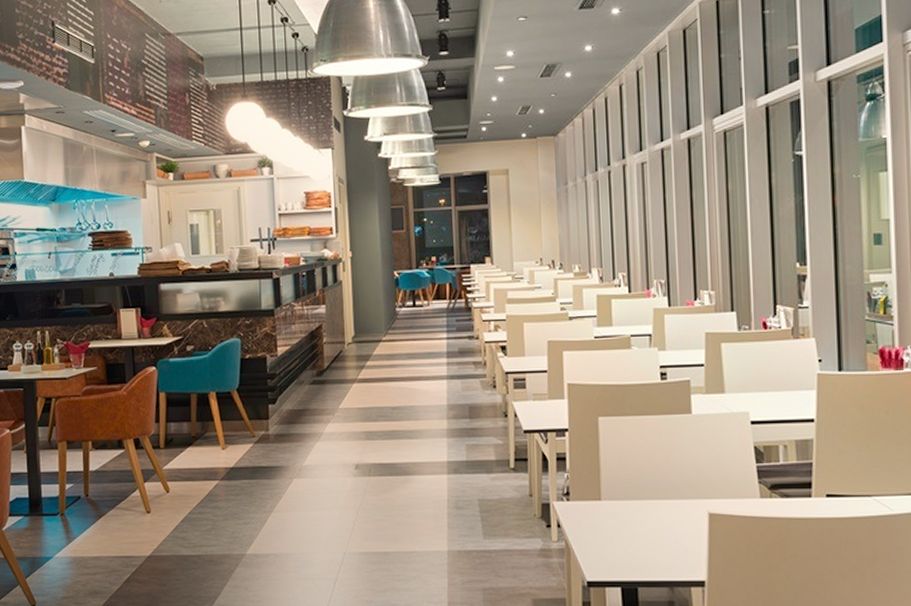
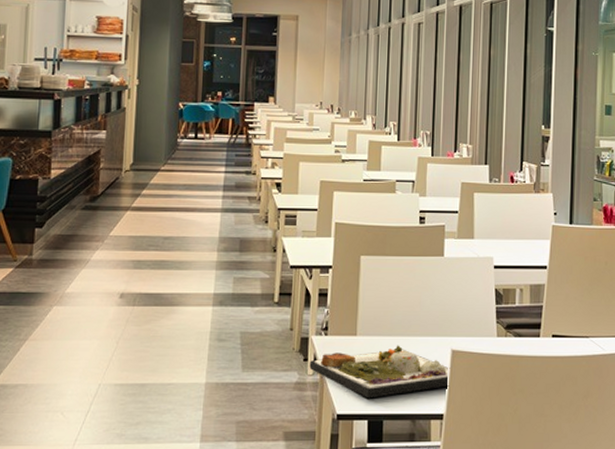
dinner plate: none [553,509,710,565] -> present [309,345,450,399]

